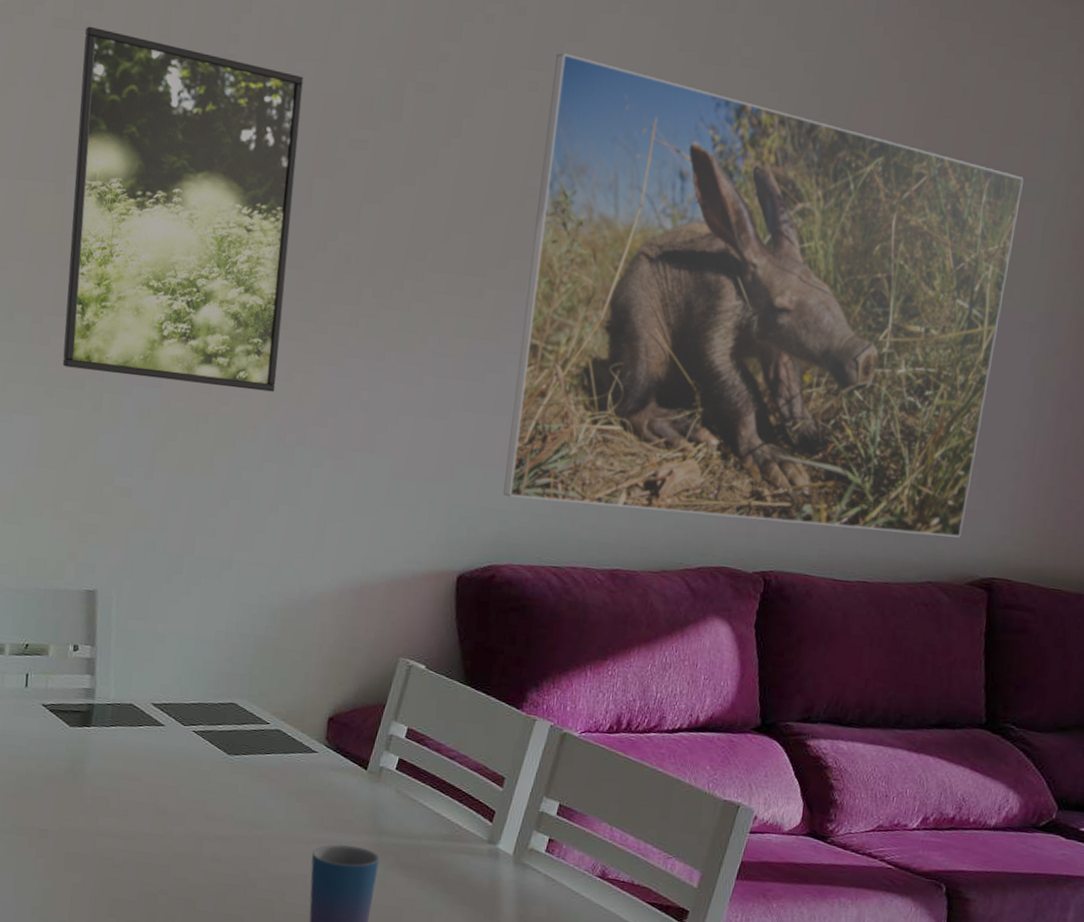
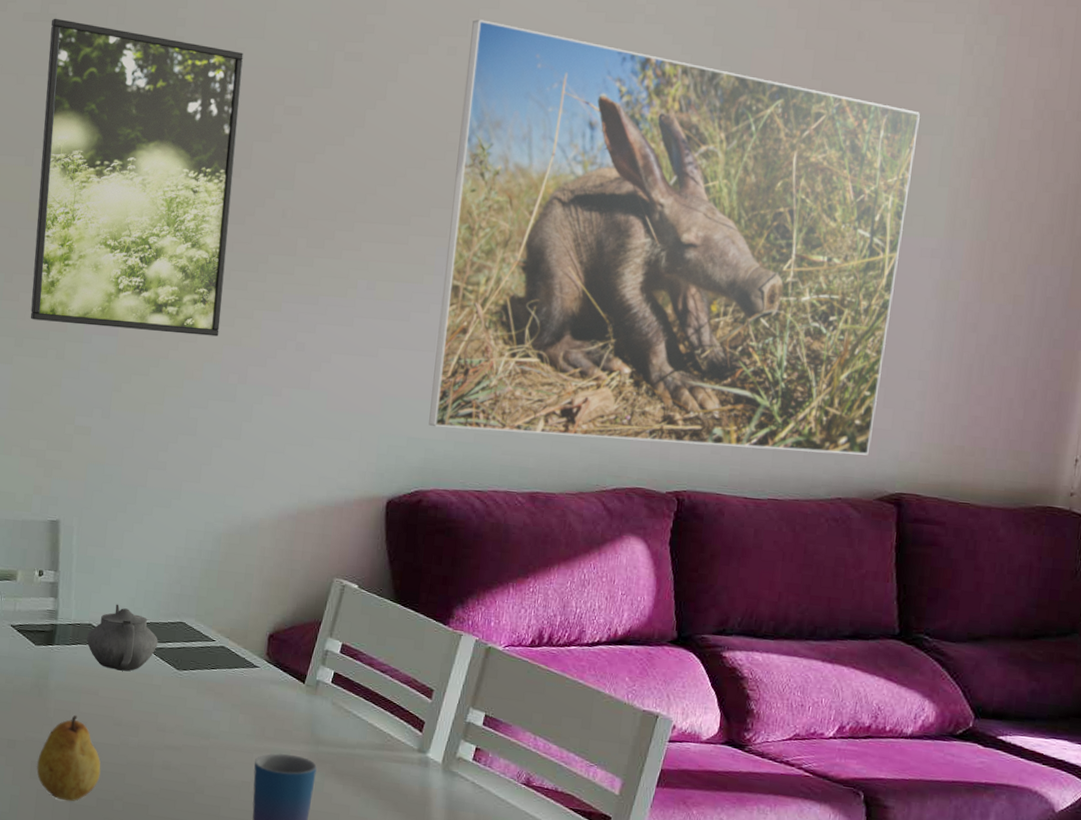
fruit: none [71,802,144,896] -> present [36,714,101,802]
teapot: none [127,682,207,756] -> present [86,604,158,671]

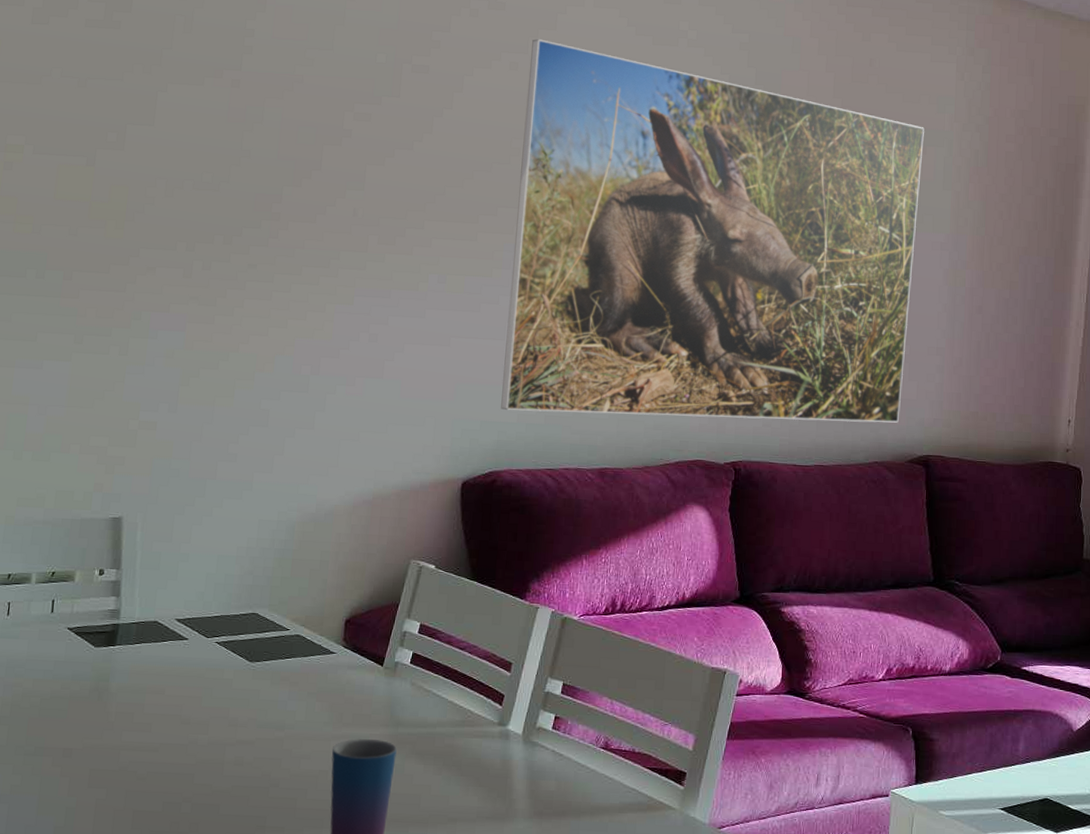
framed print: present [30,18,244,337] -> none [91,25,313,330]
fruit: present [36,714,101,802] -> none [95,716,168,809]
teapot: present [86,604,158,671] -> none [151,599,229,667]

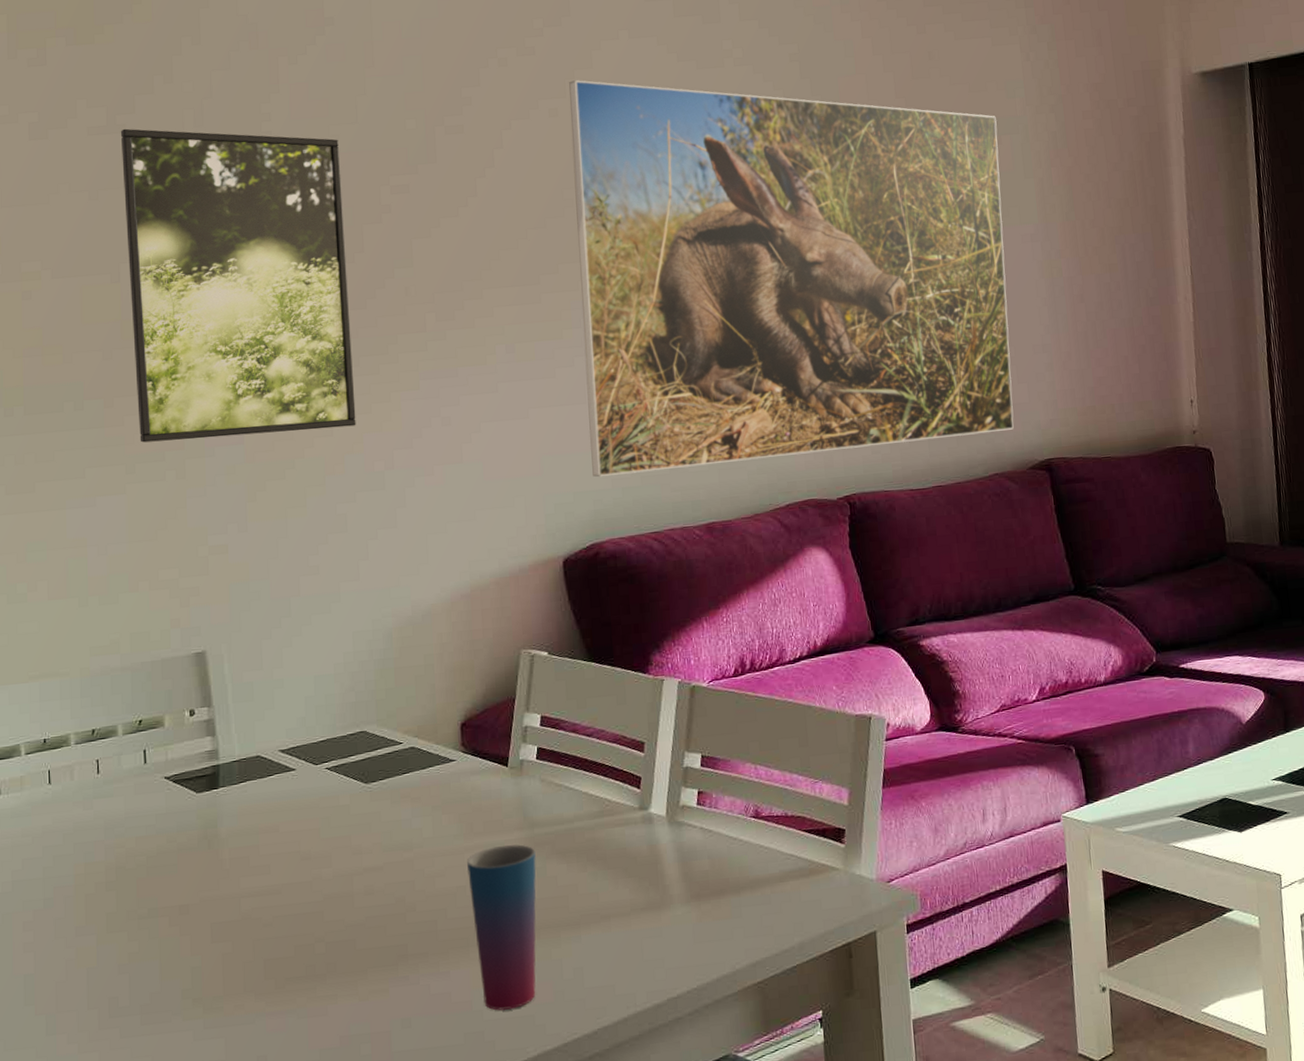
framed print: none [91,25,313,330] -> present [120,128,356,443]

